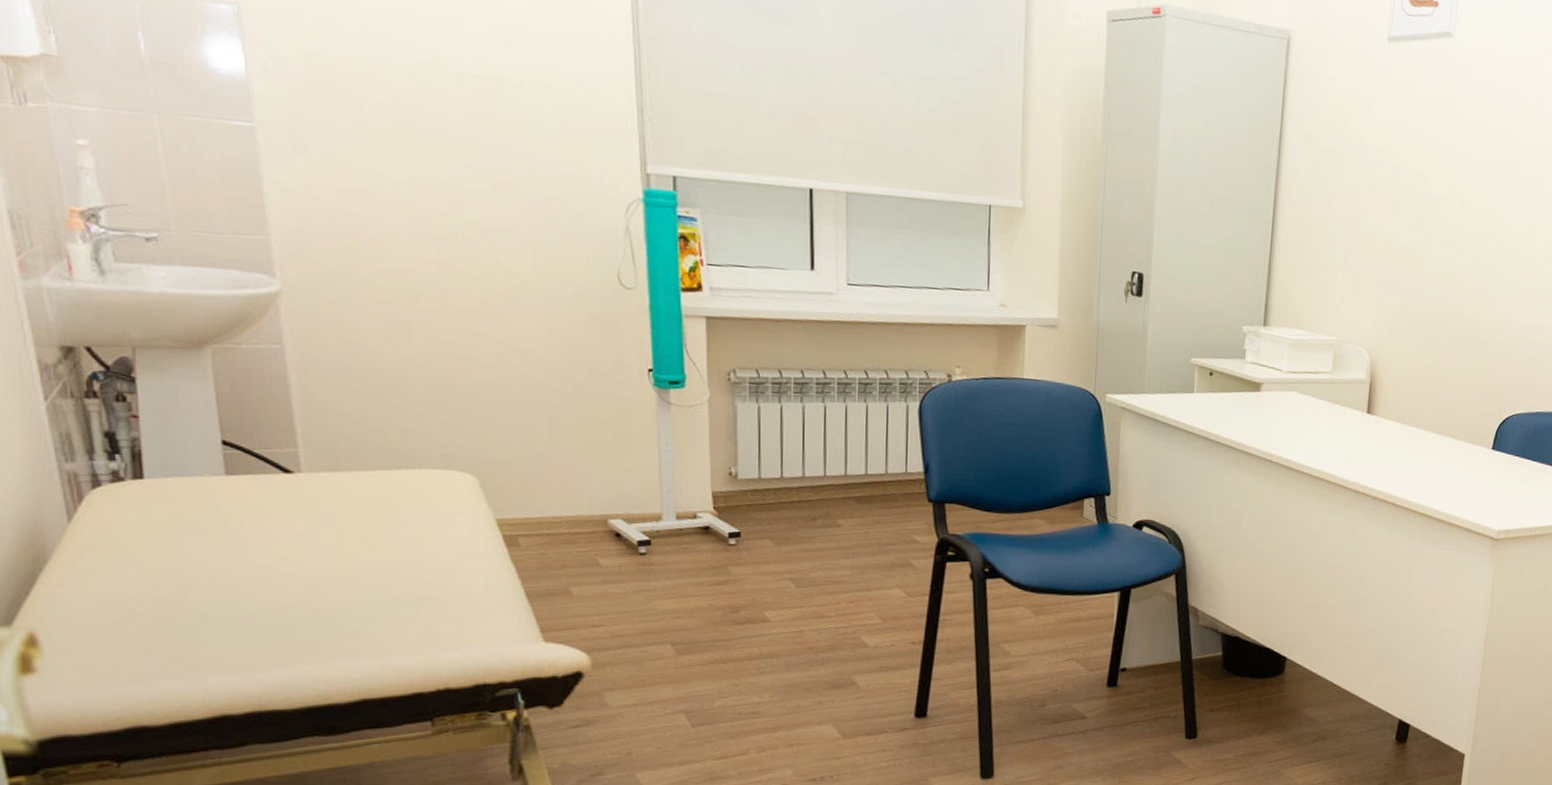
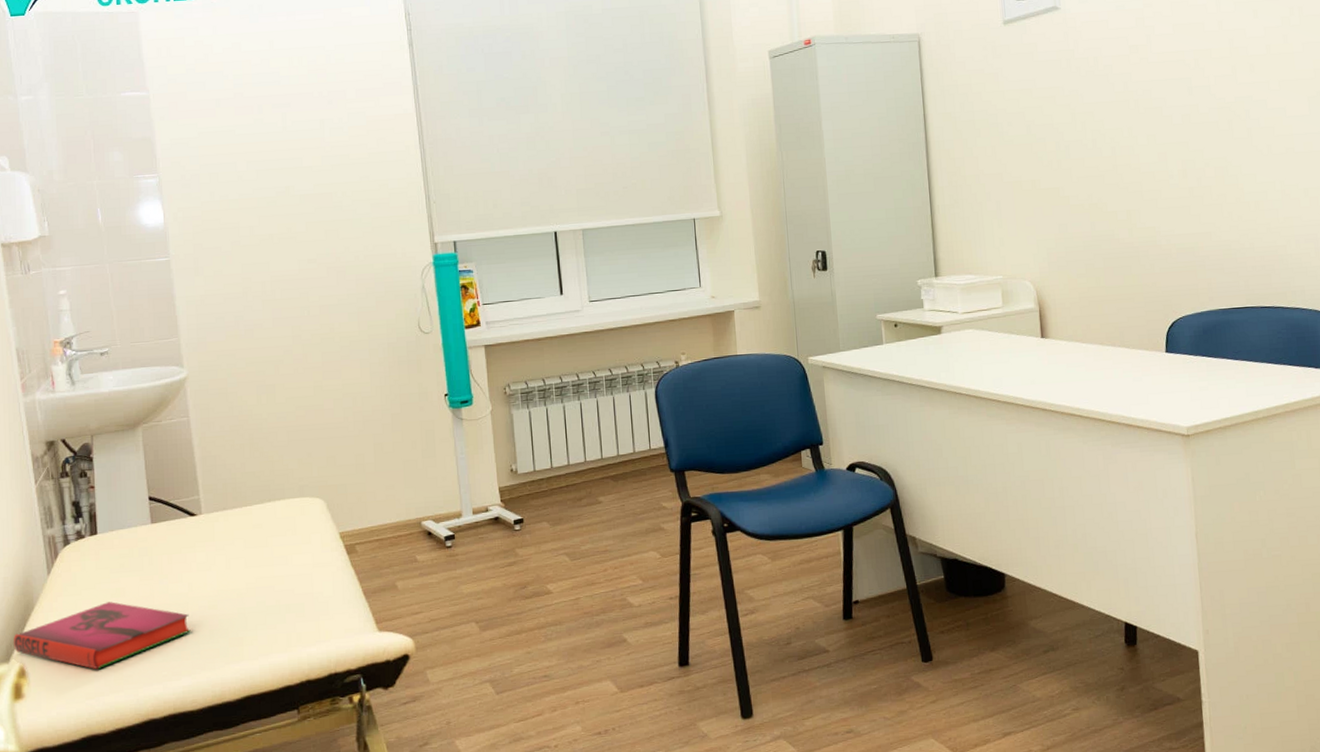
hardback book: none [16,566,284,649] -> present [13,602,191,670]

